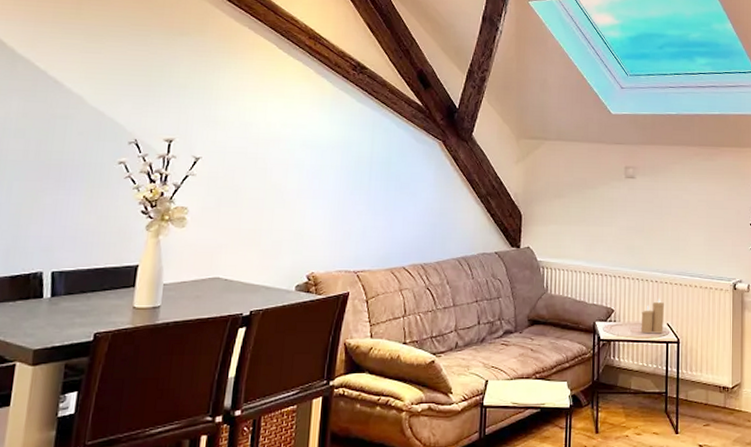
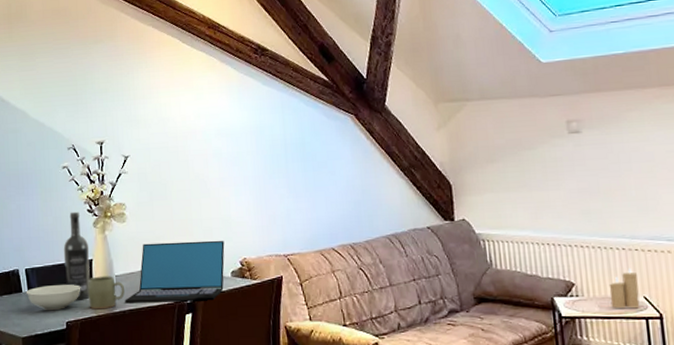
bowl: none [47,292,120,320] -> present [26,284,81,311]
wine bottle: none [101,212,137,309] -> present [63,211,90,300]
mug: none [126,284,172,320] -> present [88,276,125,310]
laptop: none [170,251,293,315] -> present [125,240,225,304]

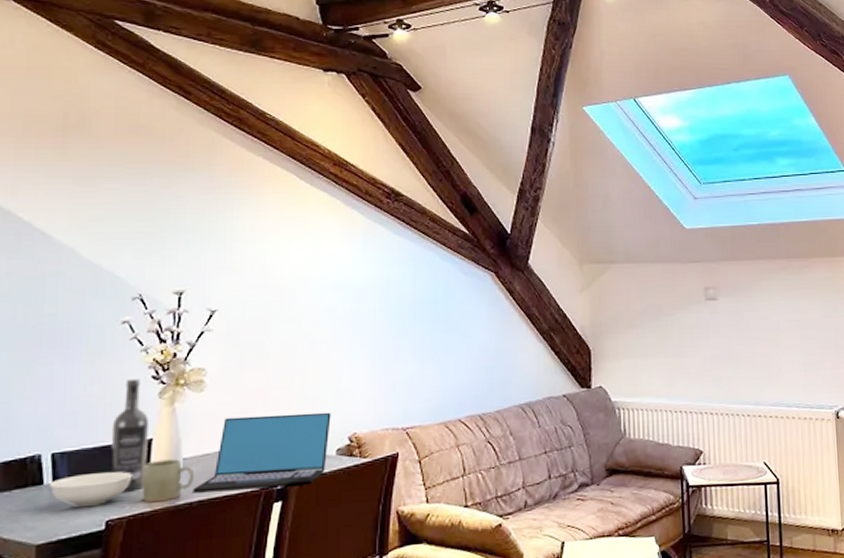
candle: present [609,267,640,309] -> none [733,434,760,475]

